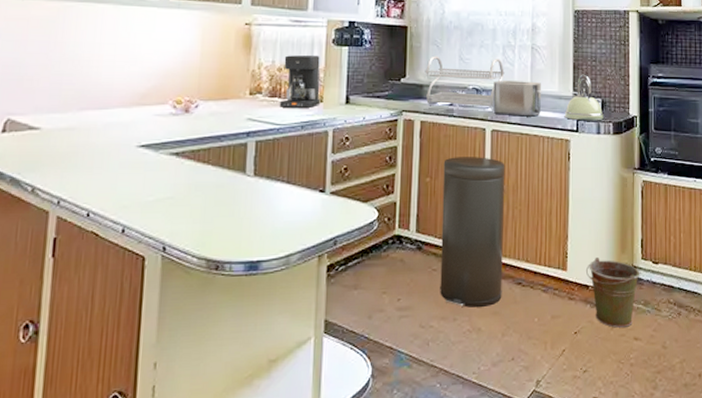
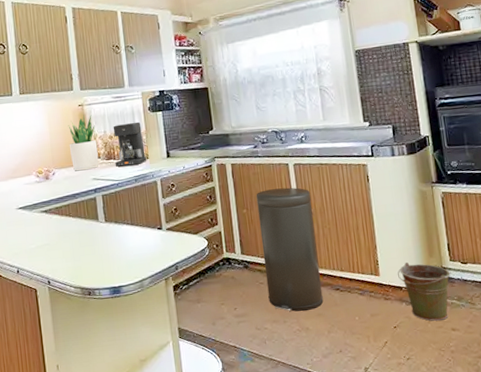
planter: none [223,36,262,107] -> present [68,114,99,171]
dish rack: present [425,56,505,110] -> none [228,103,298,150]
toaster: present [493,80,542,117] -> none [290,118,336,151]
kettle: present [564,74,605,121] -> none [358,105,397,147]

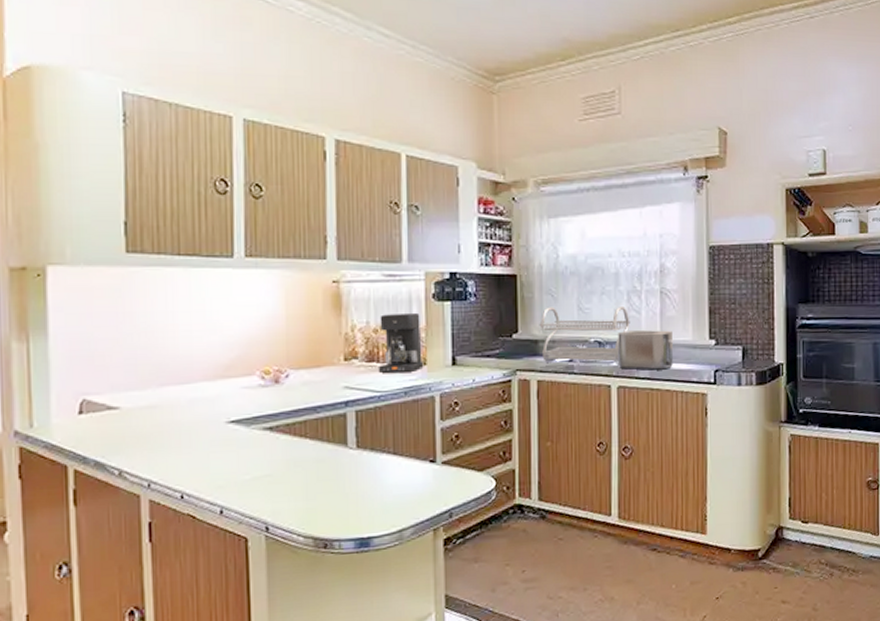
planter: present [68,114,99,171] -> none [313,295,356,375]
dish rack: none [228,103,298,150] -> present [539,307,630,364]
pedal bin: present [256,187,324,312] -> none [565,416,636,577]
toaster: none [290,118,336,151] -> present [618,330,674,370]
bucket: present [397,262,450,321] -> none [727,519,788,592]

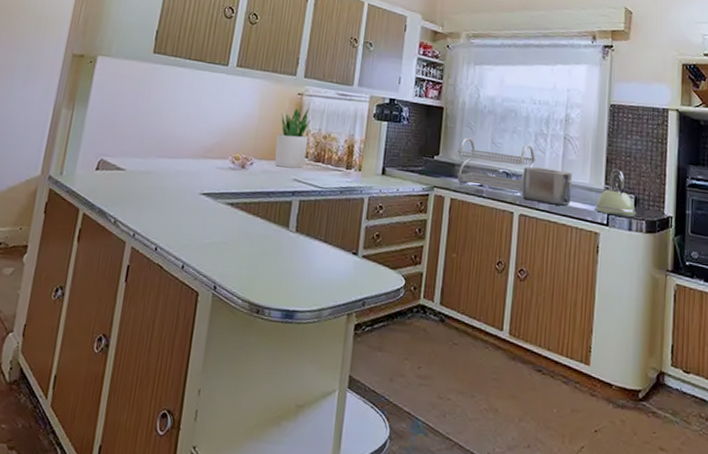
planter: none [313,295,356,375] -> present [275,105,311,169]
coffee maker: present [379,312,424,373] -> none [323,125,362,175]
kettle: none [699,319,746,372] -> present [594,168,637,218]

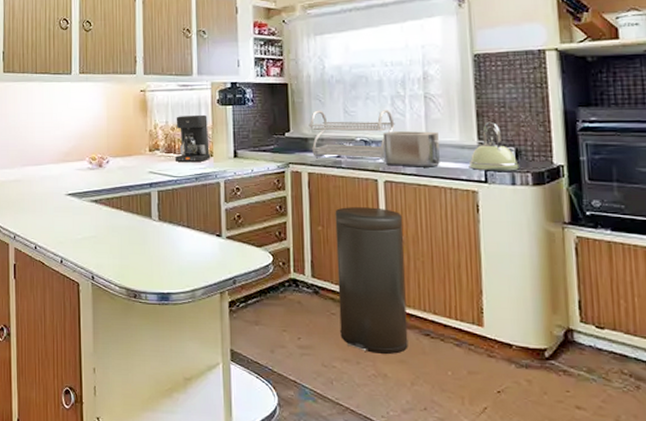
planter: present [275,105,311,169] -> none [126,101,158,162]
coffee maker: none [323,125,362,175] -> present [176,114,211,162]
pedal bin: none [459,236,532,389] -> present [335,207,408,354]

